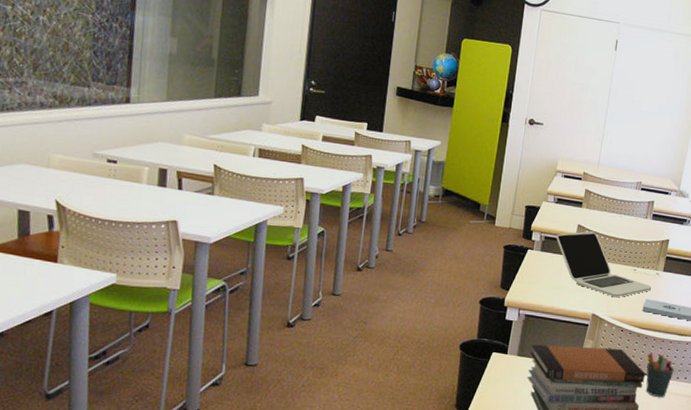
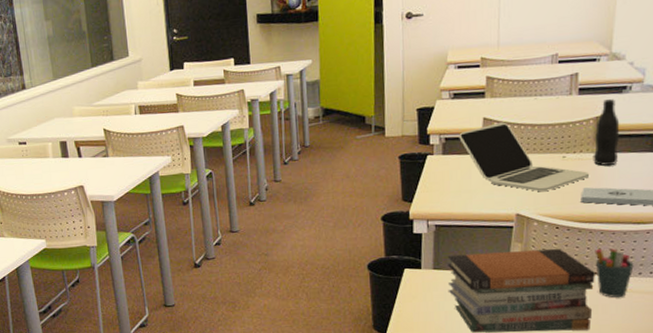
bottle: none [655,227,679,283] -> present [593,99,620,166]

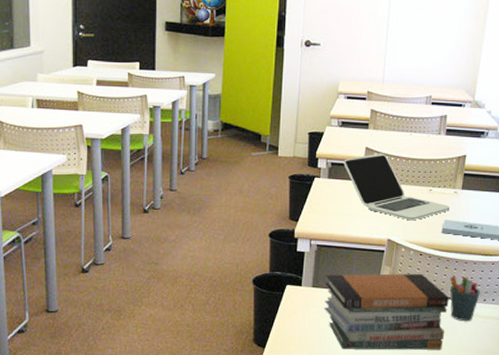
bottle: present [593,99,620,166] -> none [454,142,477,201]

